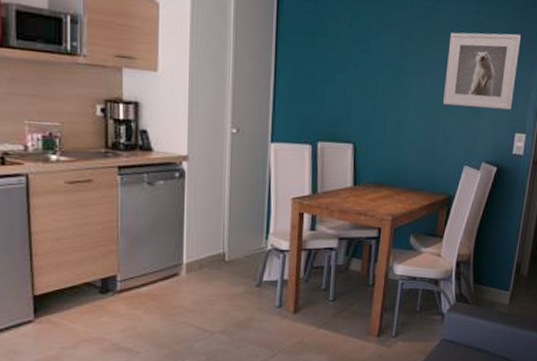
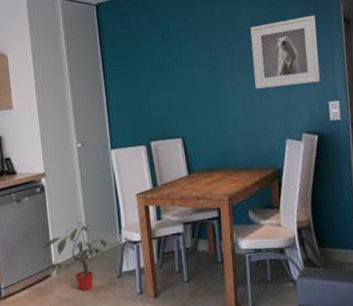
potted plant: none [172,219,255,296] -> present [42,221,111,291]

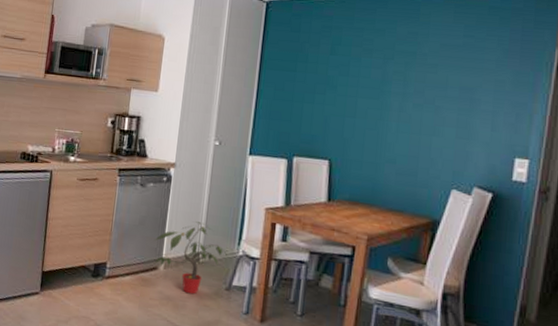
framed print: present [250,15,320,89] -> none [428,55,520,133]

